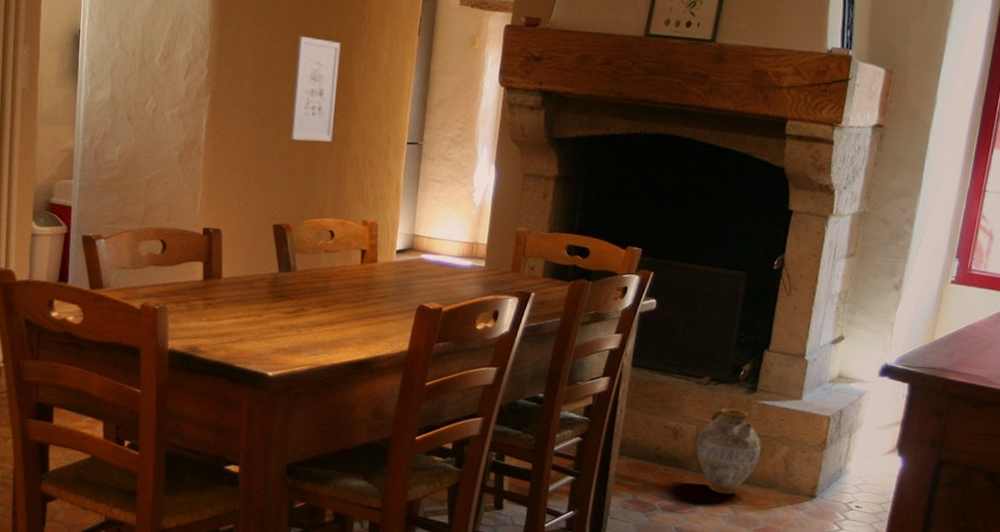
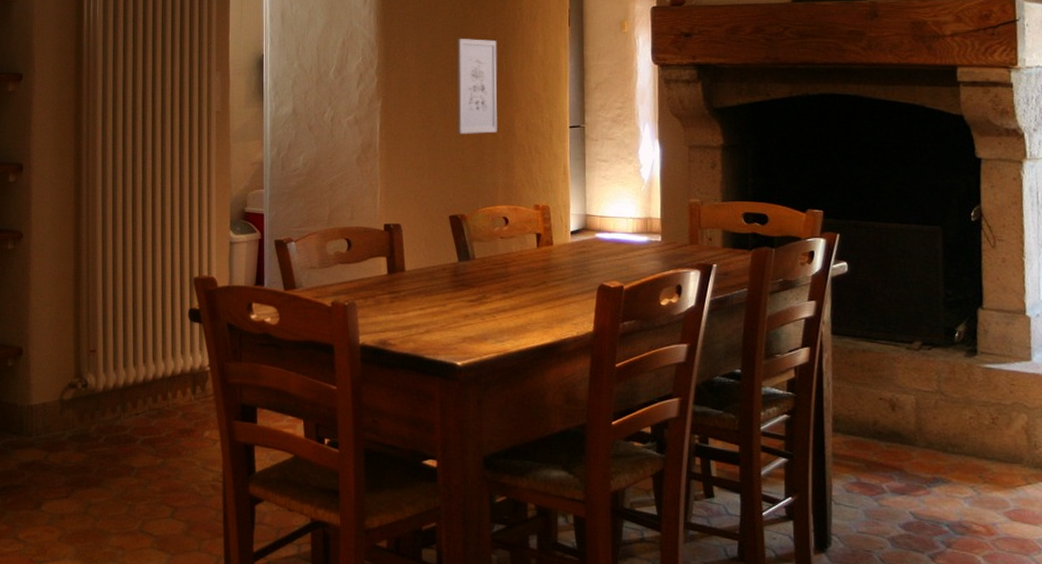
ceramic jug: present [696,408,761,495] -> none [919,374,995,473]

